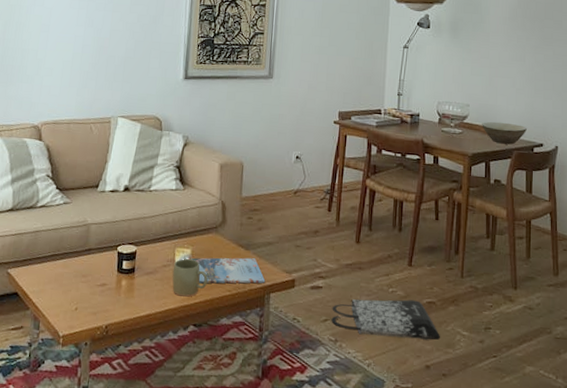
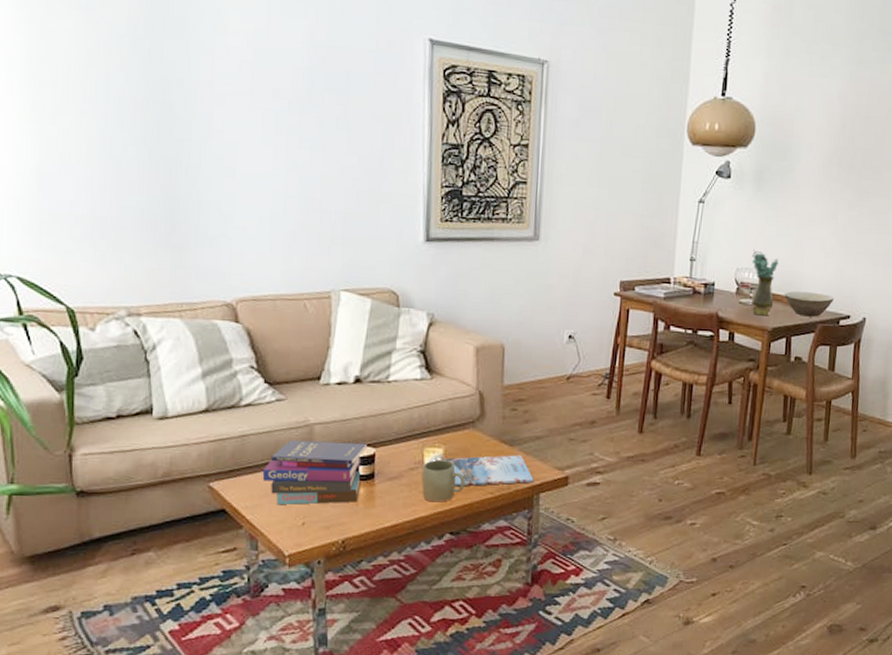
books: none [48,236,131,293] -> present [262,440,367,505]
tote bag: present [331,299,440,341] -> none [610,491,729,532]
vase: none [451,85,475,143] -> present [750,248,779,316]

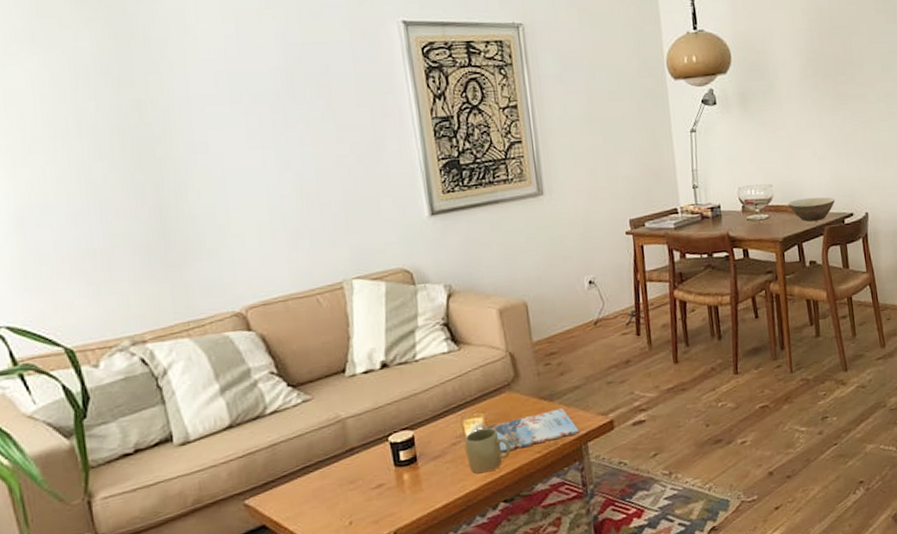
books: present [262,440,367,505] -> none [299,427,405,510]
vase: present [750,248,779,316] -> none [750,166,780,229]

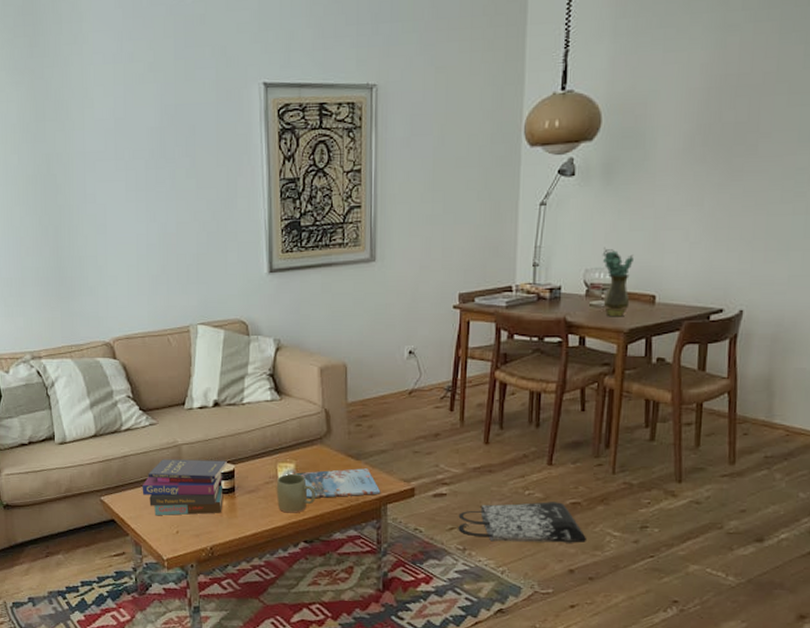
books: none [299,427,405,510] -> present [142,459,227,516]
tote bag: none [660,408,779,460] -> present [458,502,586,543]
vase: none [750,166,780,229] -> present [602,246,634,317]
bowl: present [788,197,835,222] -> none [642,287,702,314]

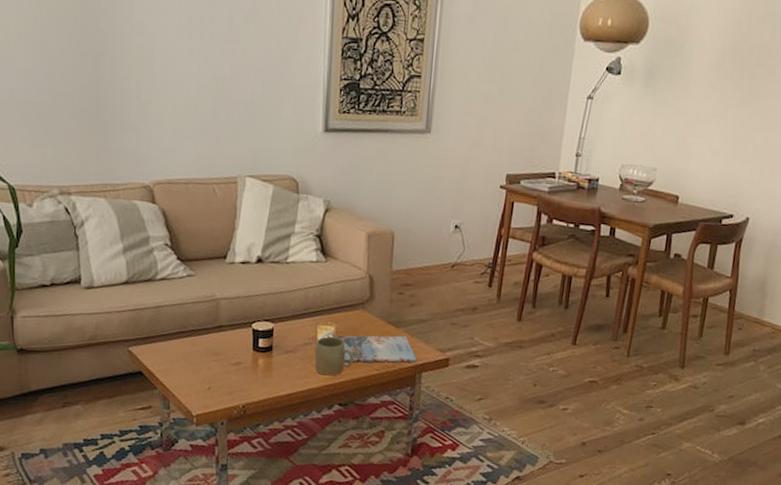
books: present [142,459,227,516] -> none [174,312,267,372]
tote bag: present [458,502,586,543] -> none [486,378,599,419]
vase: present [602,246,634,317] -> none [633,145,664,213]

